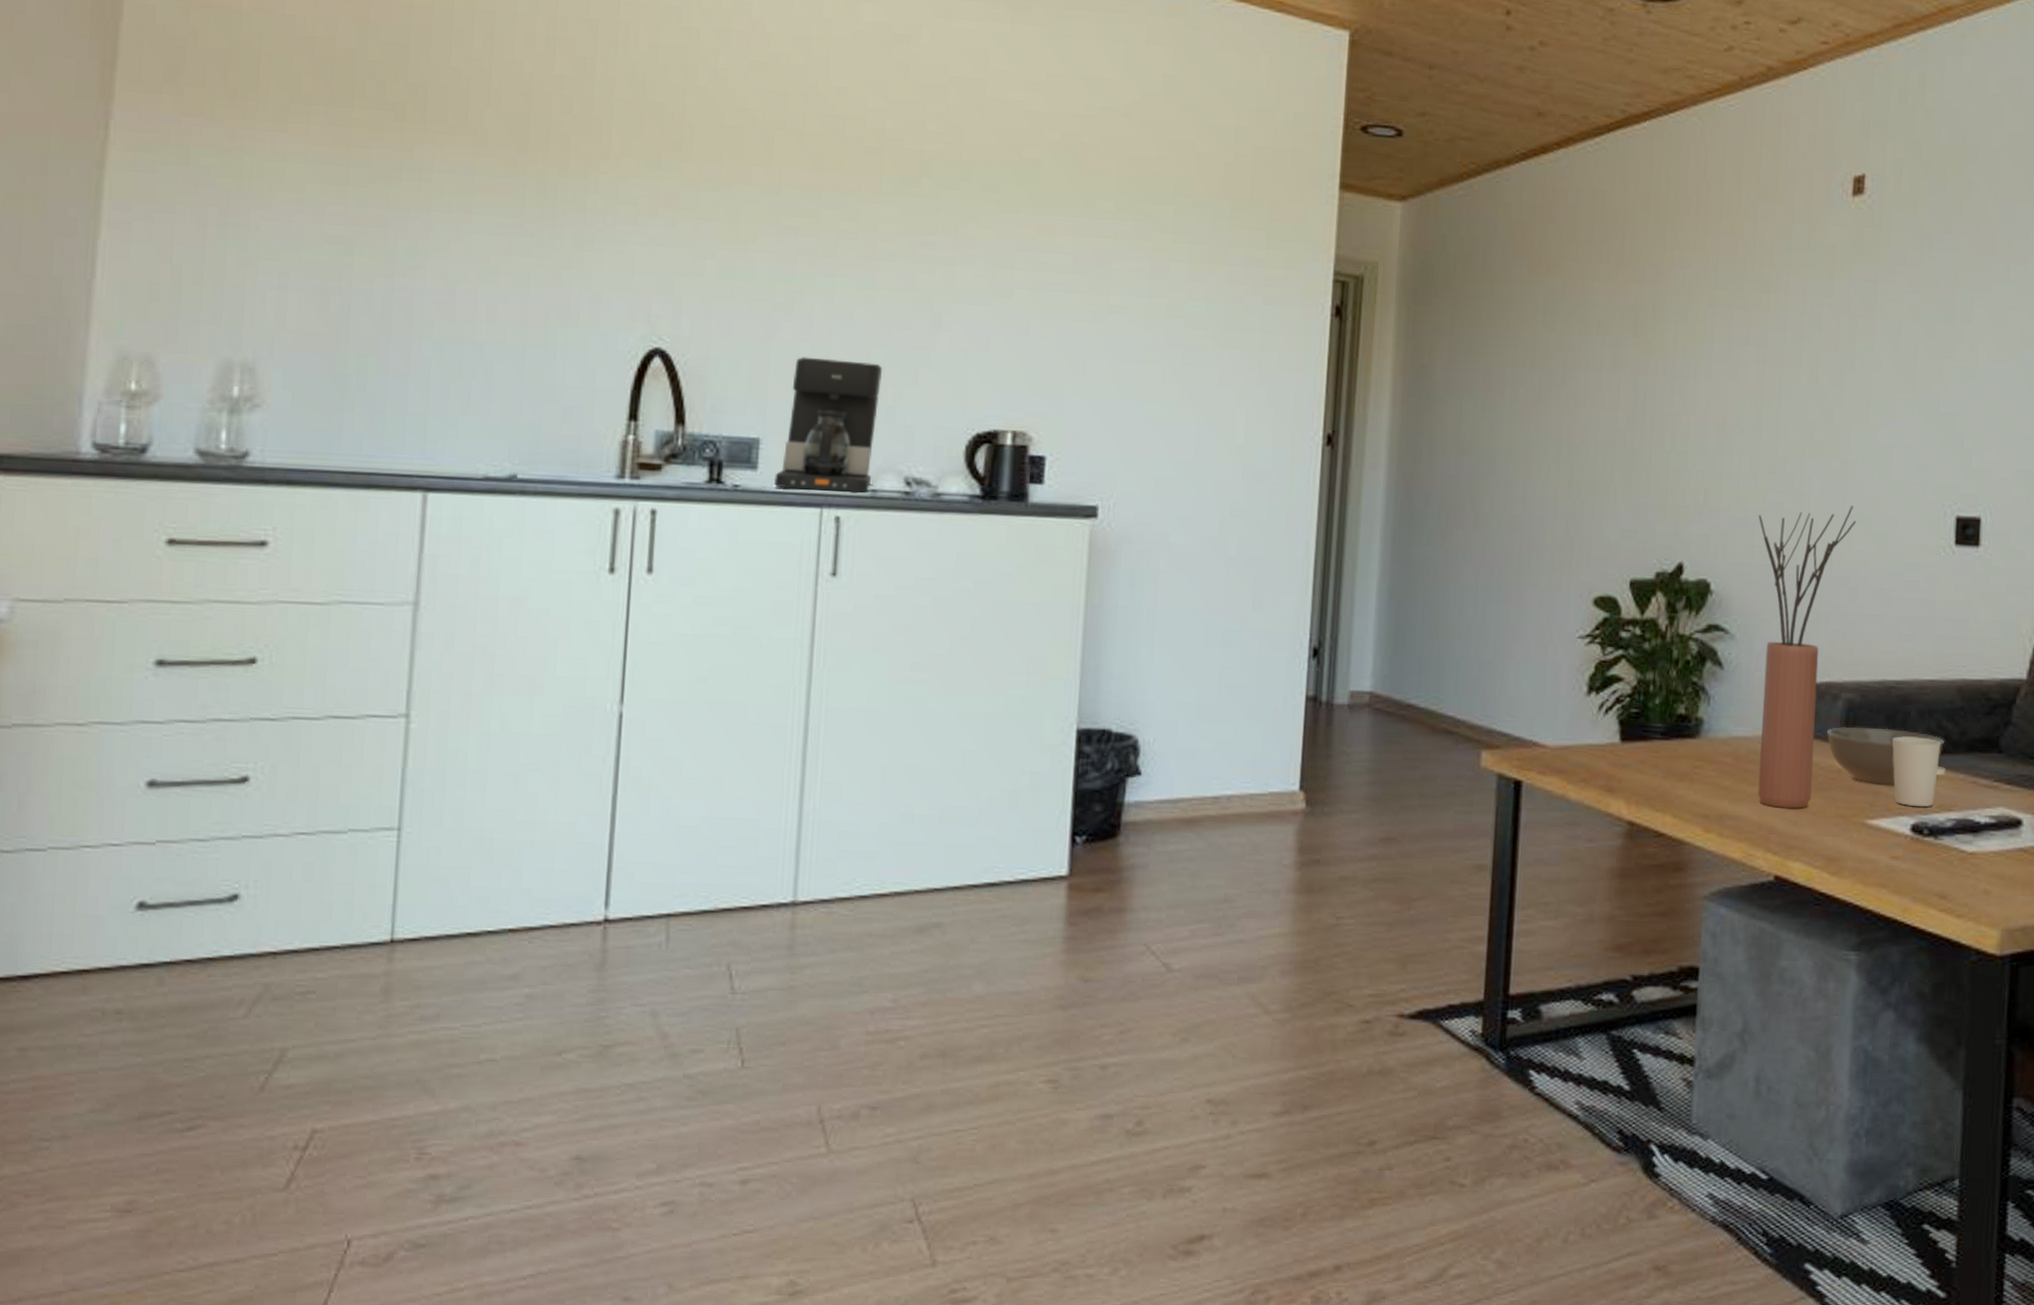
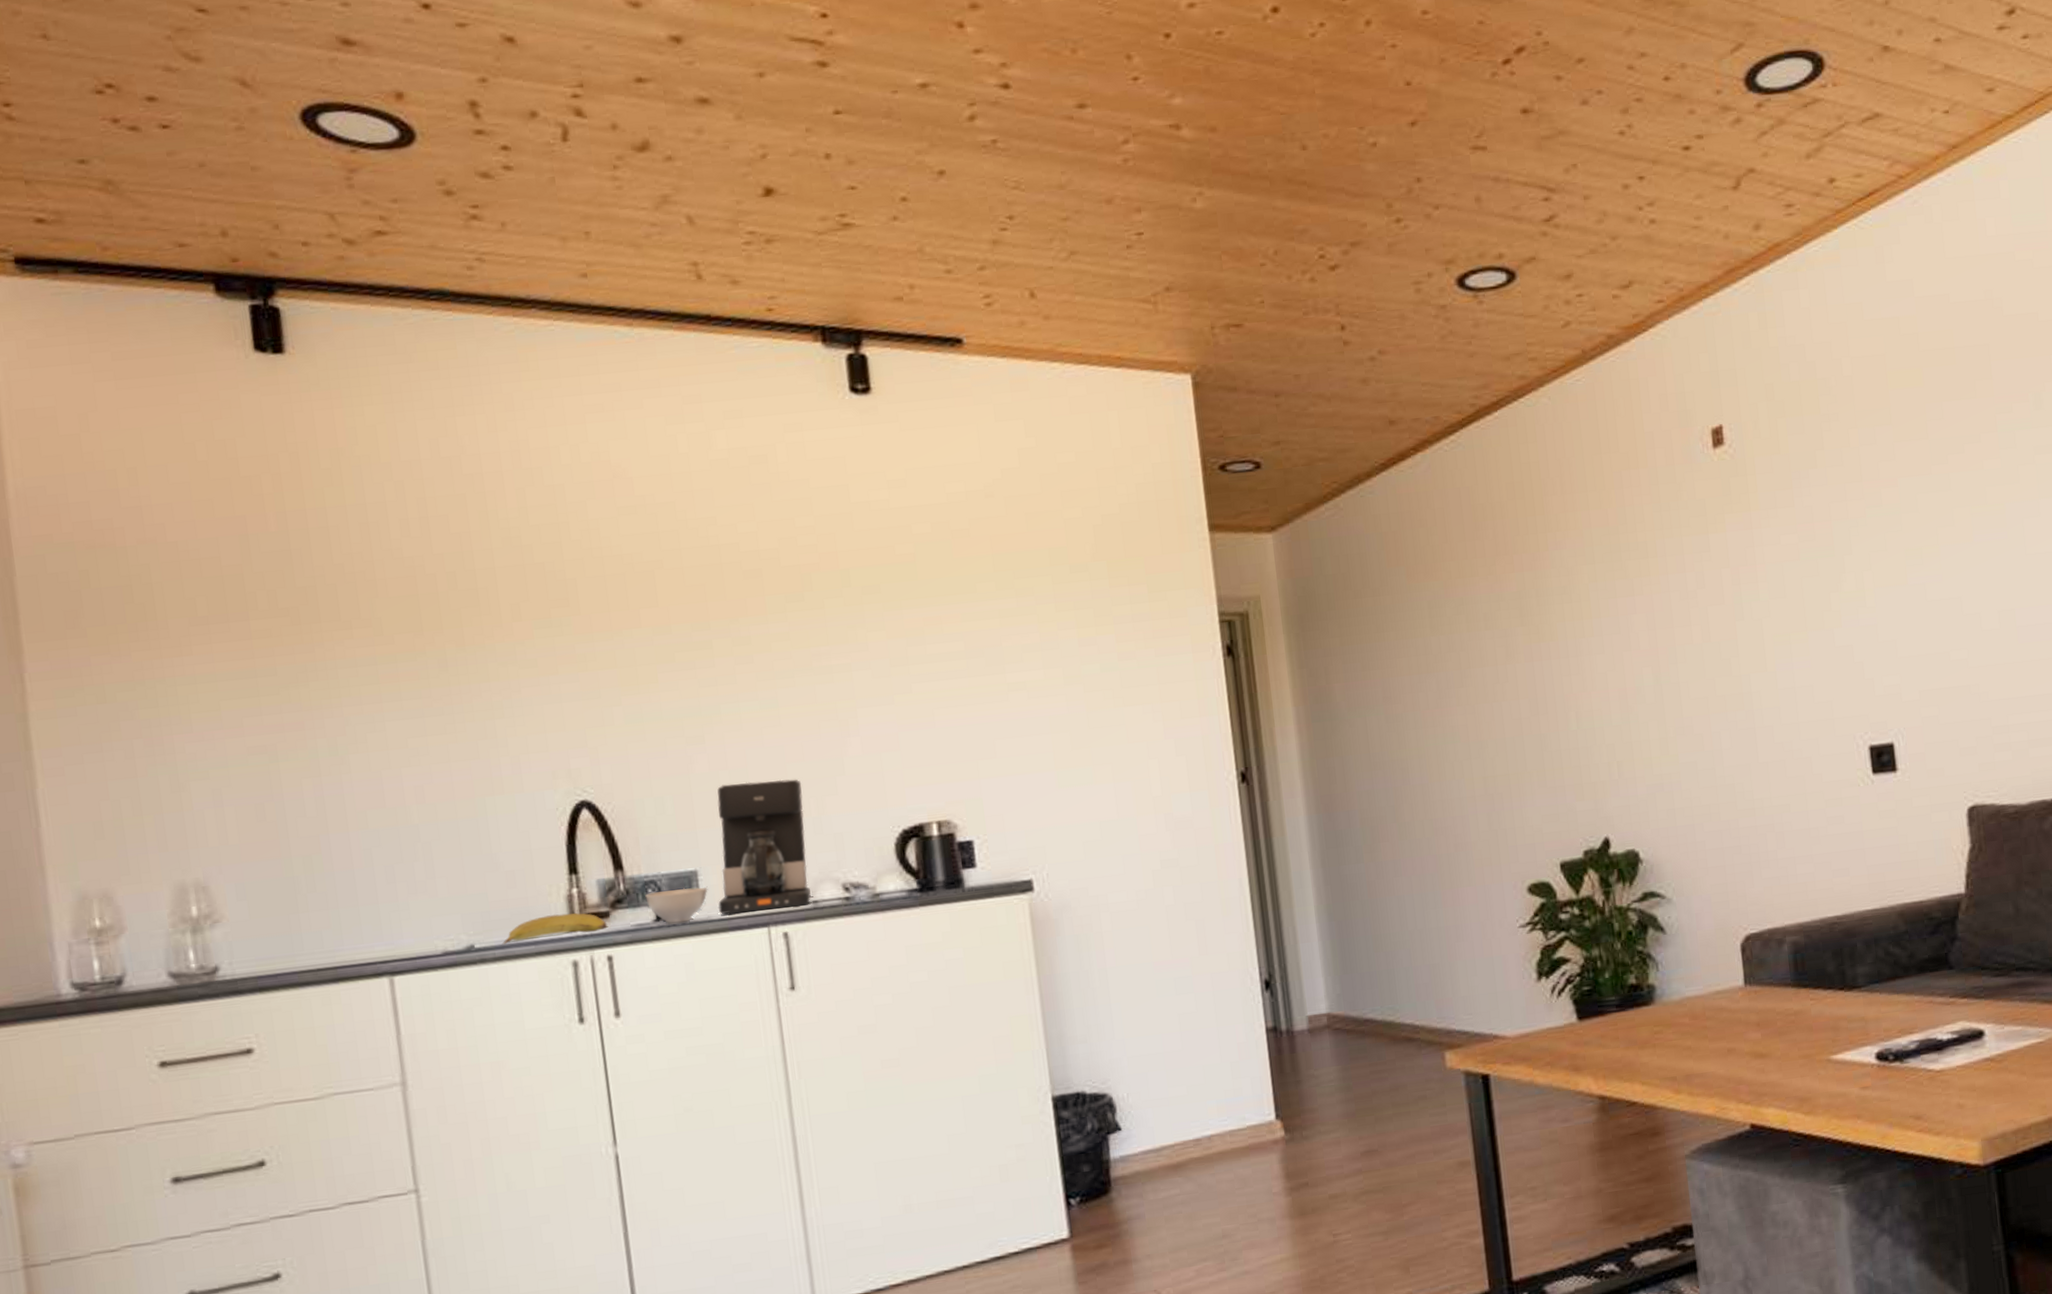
fruit: none [545,458,657,483] -> present [502,913,607,945]
bowl: none [702,453,767,491] -> present [645,887,708,926]
vase: present [1758,505,1857,809] -> none [1674,753,1773,1059]
bowl: present [1826,726,1944,786] -> none [1777,962,1895,1021]
cup: present [1892,736,1946,807] -> none [1842,966,1901,1036]

